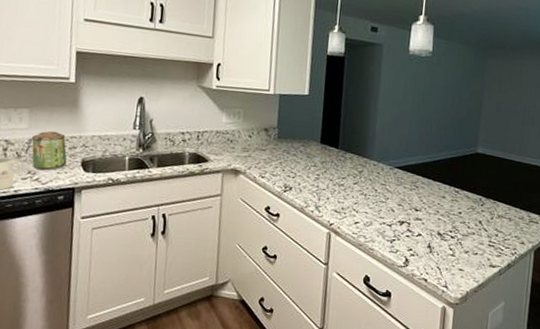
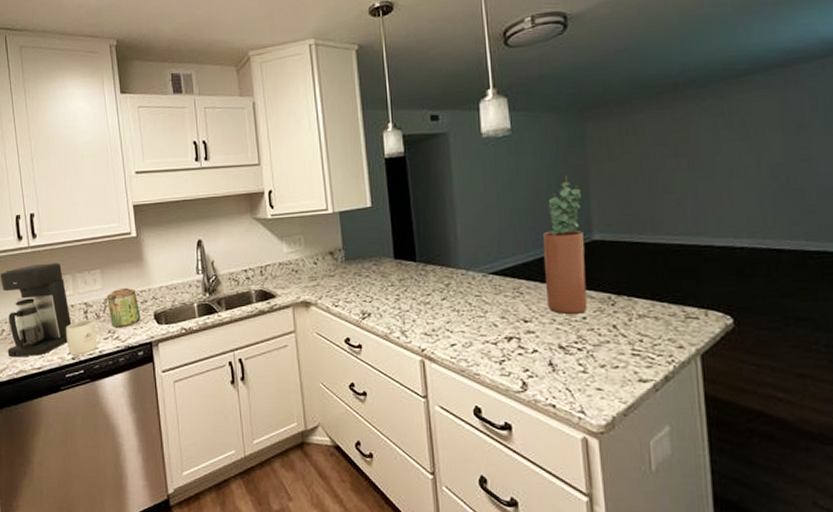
vase: none [435,97,476,209] -> present [542,175,588,314]

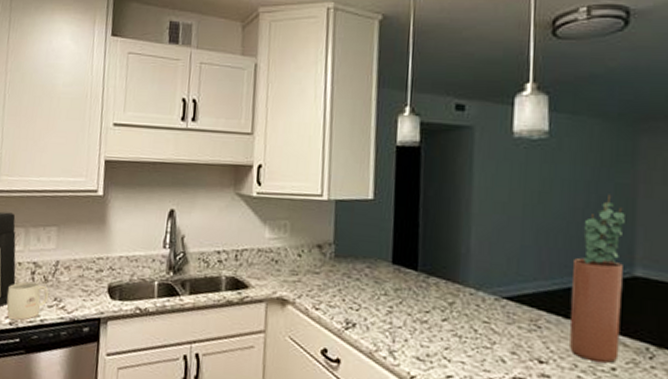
canister: present [107,287,141,327] -> none [58,251,94,297]

